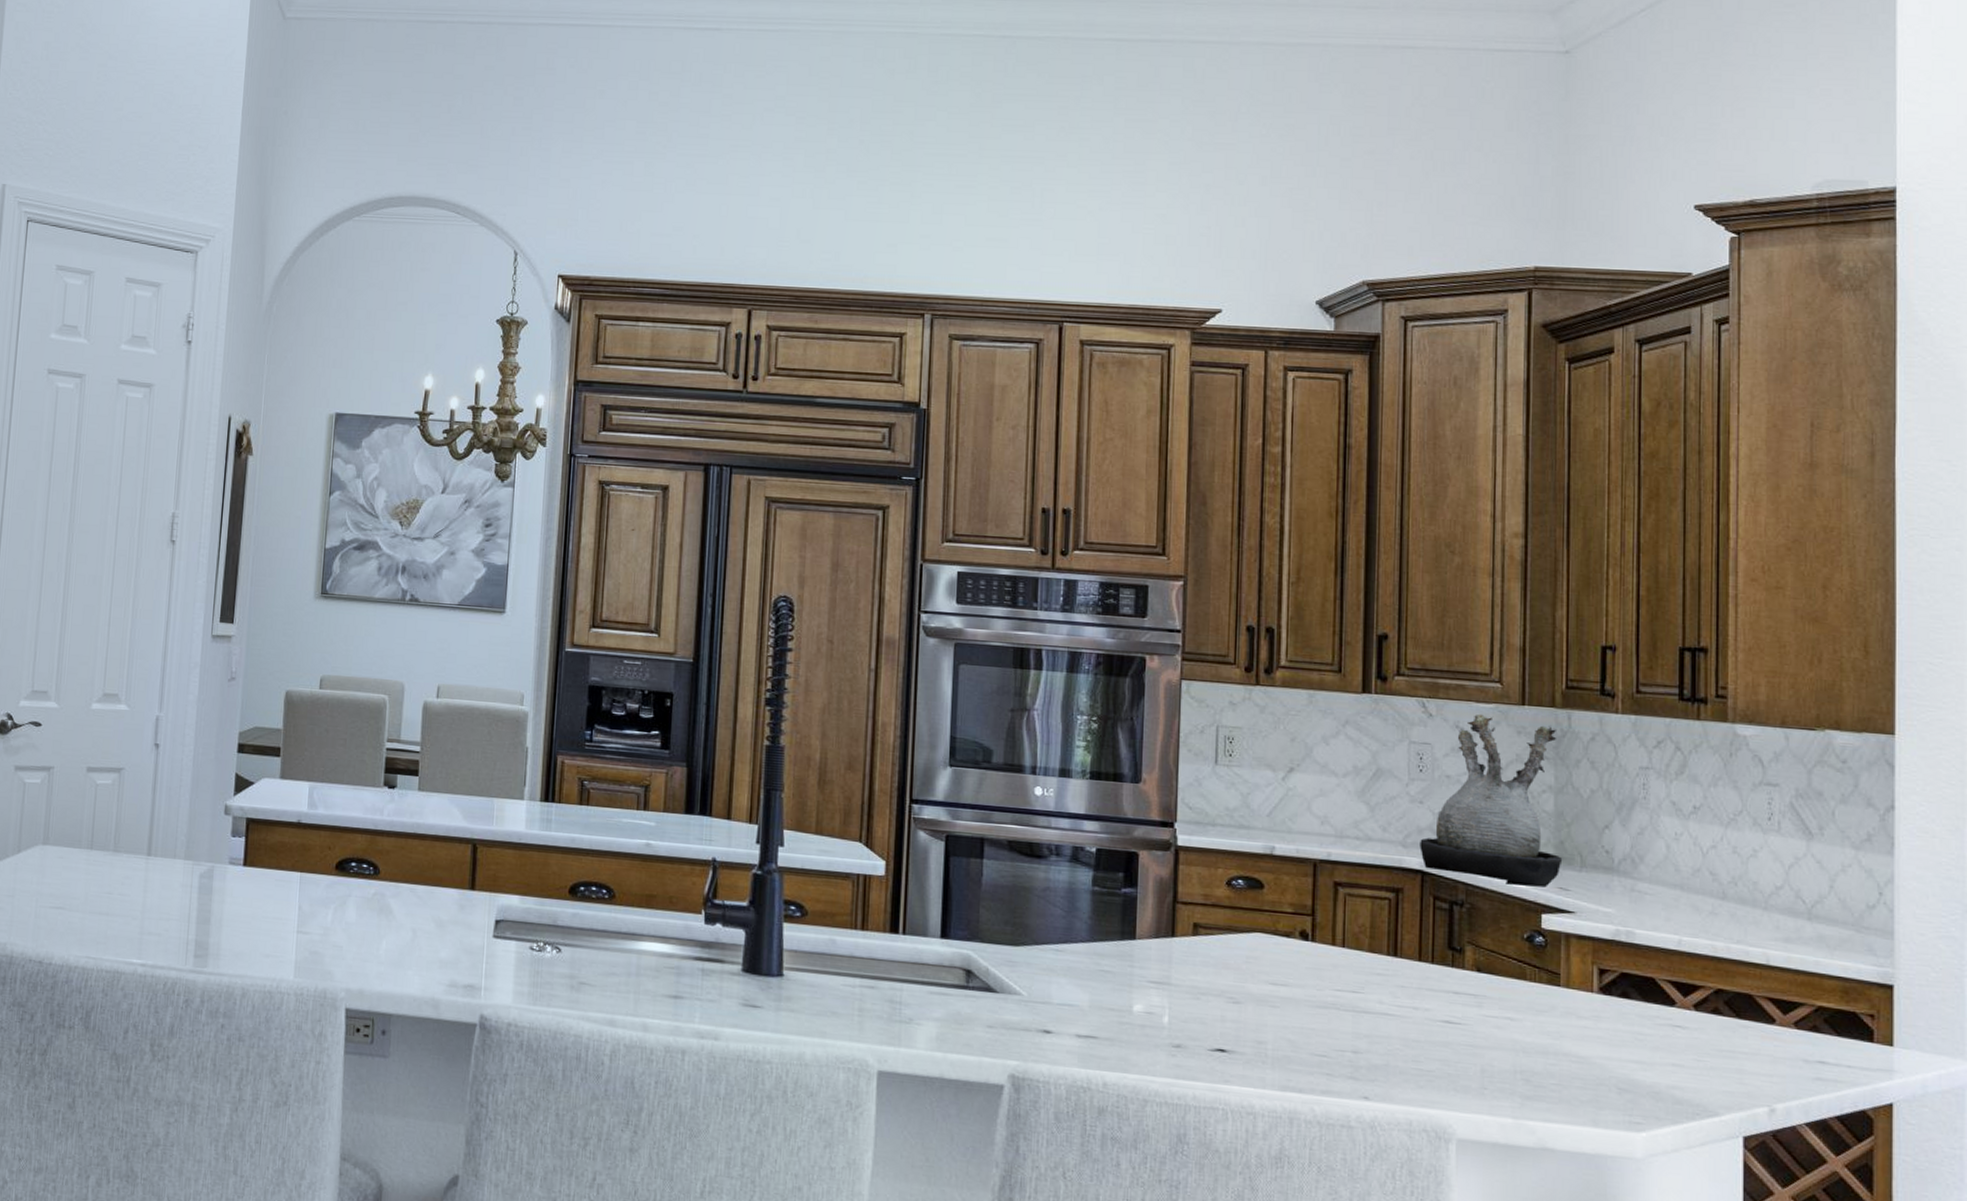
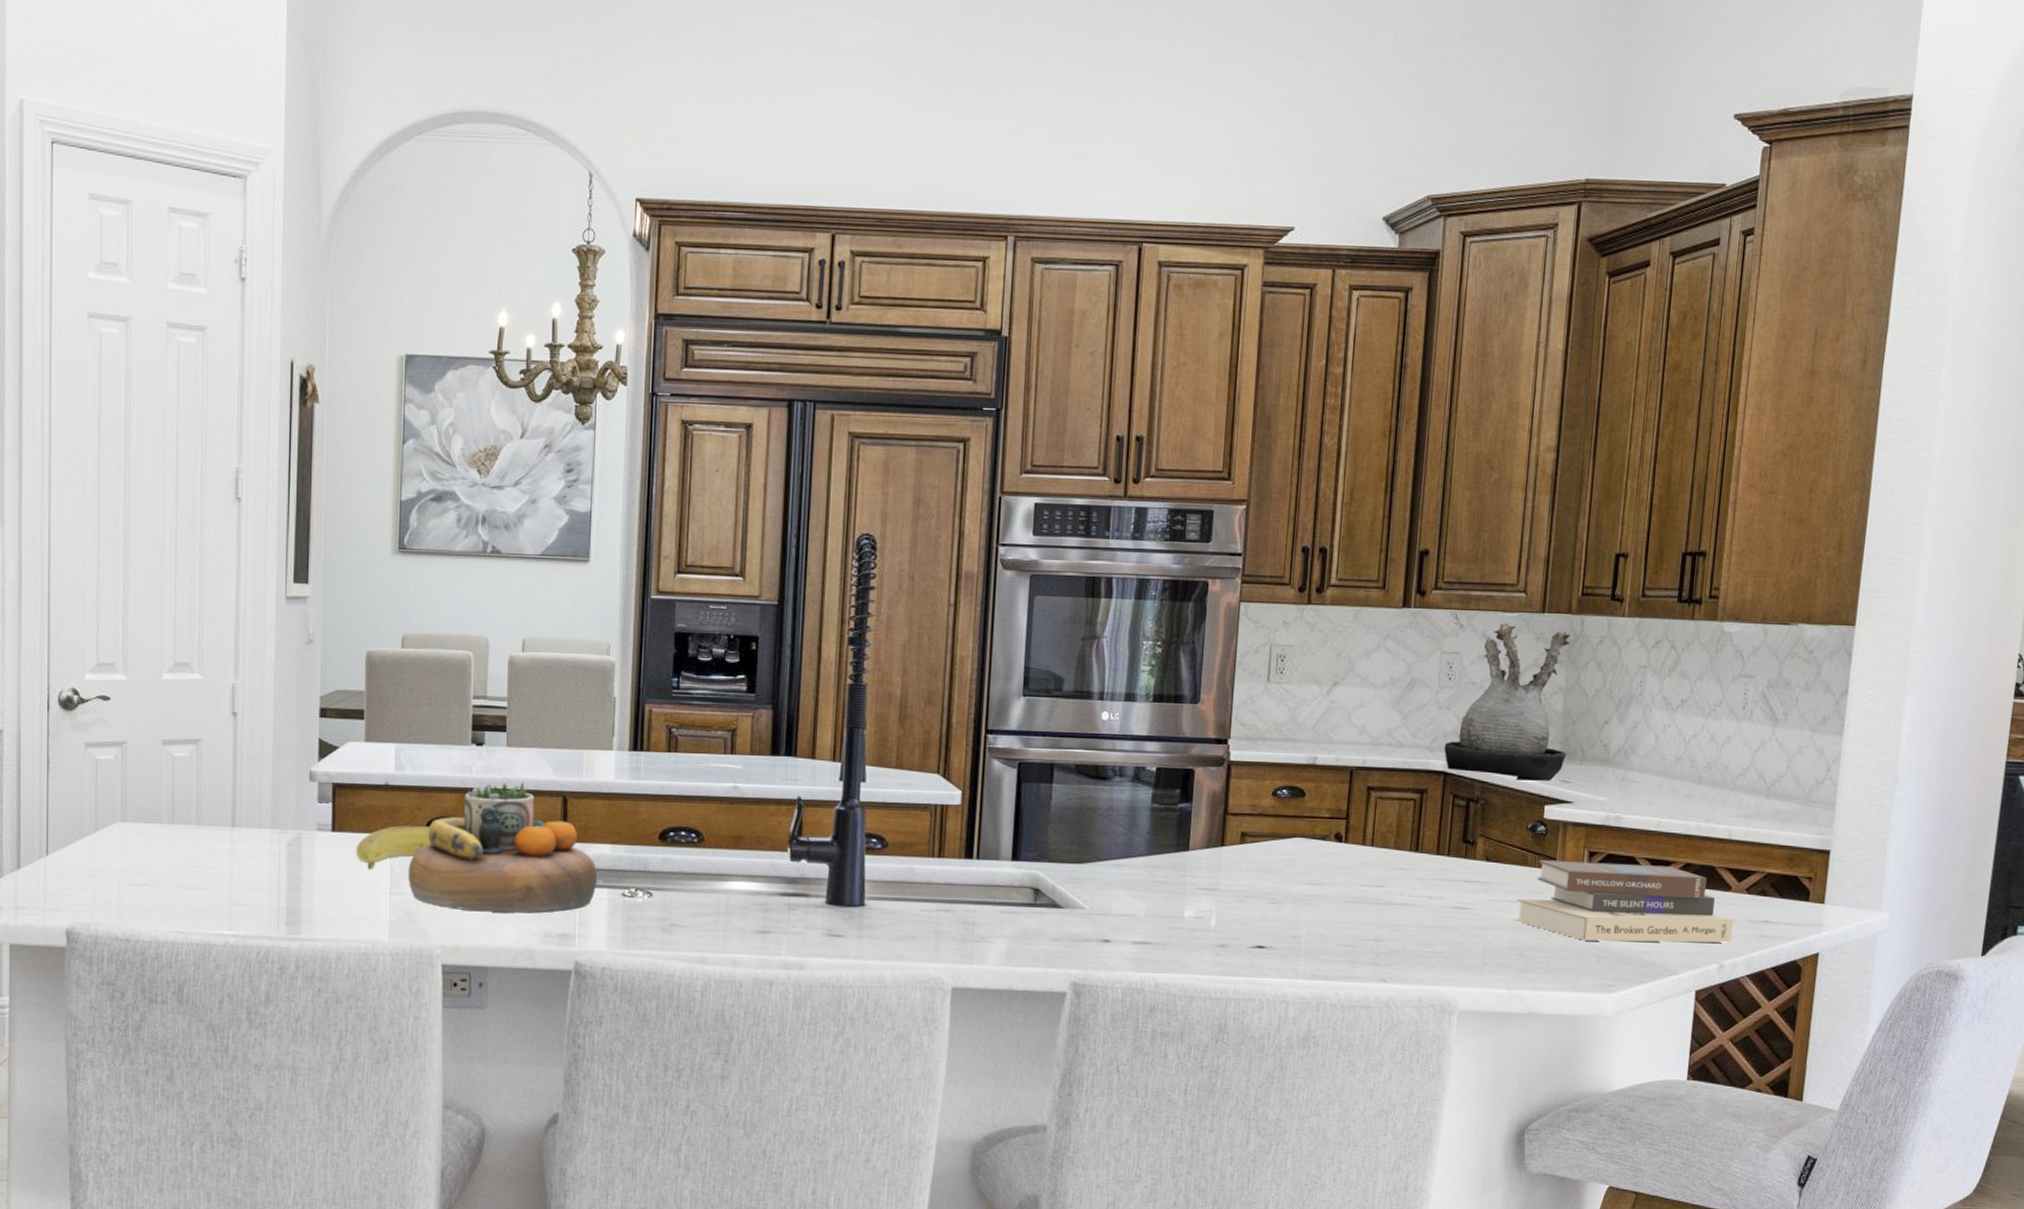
fruit: none [265,864,341,907] -> present [355,826,432,870]
decorative bowl: none [315,826,506,962] -> present [407,782,598,913]
books: none [1516,975,1782,1084] -> present [1515,860,1733,943]

